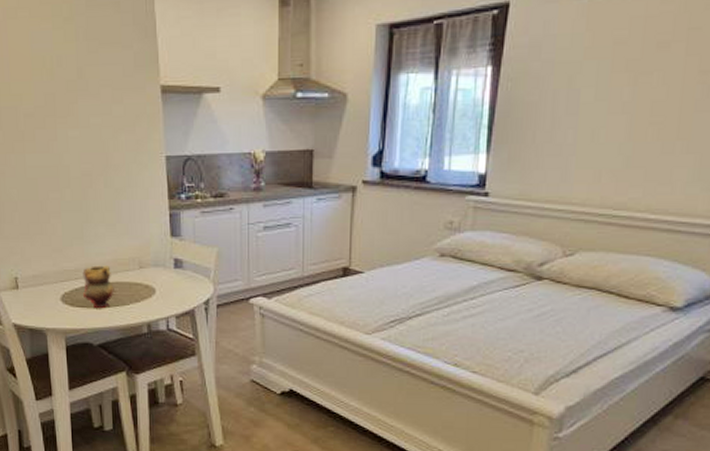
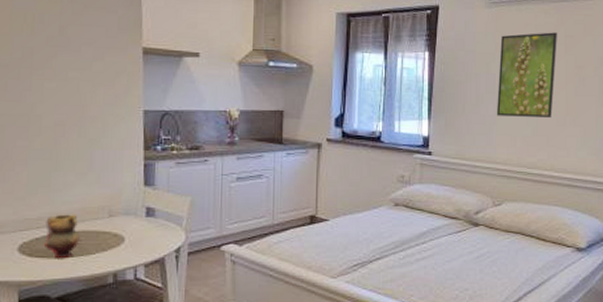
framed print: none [577,25,677,145] -> present [496,32,557,117]

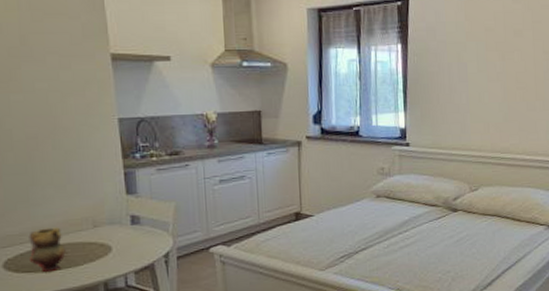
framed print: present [496,32,557,117] -> none [469,19,525,104]

